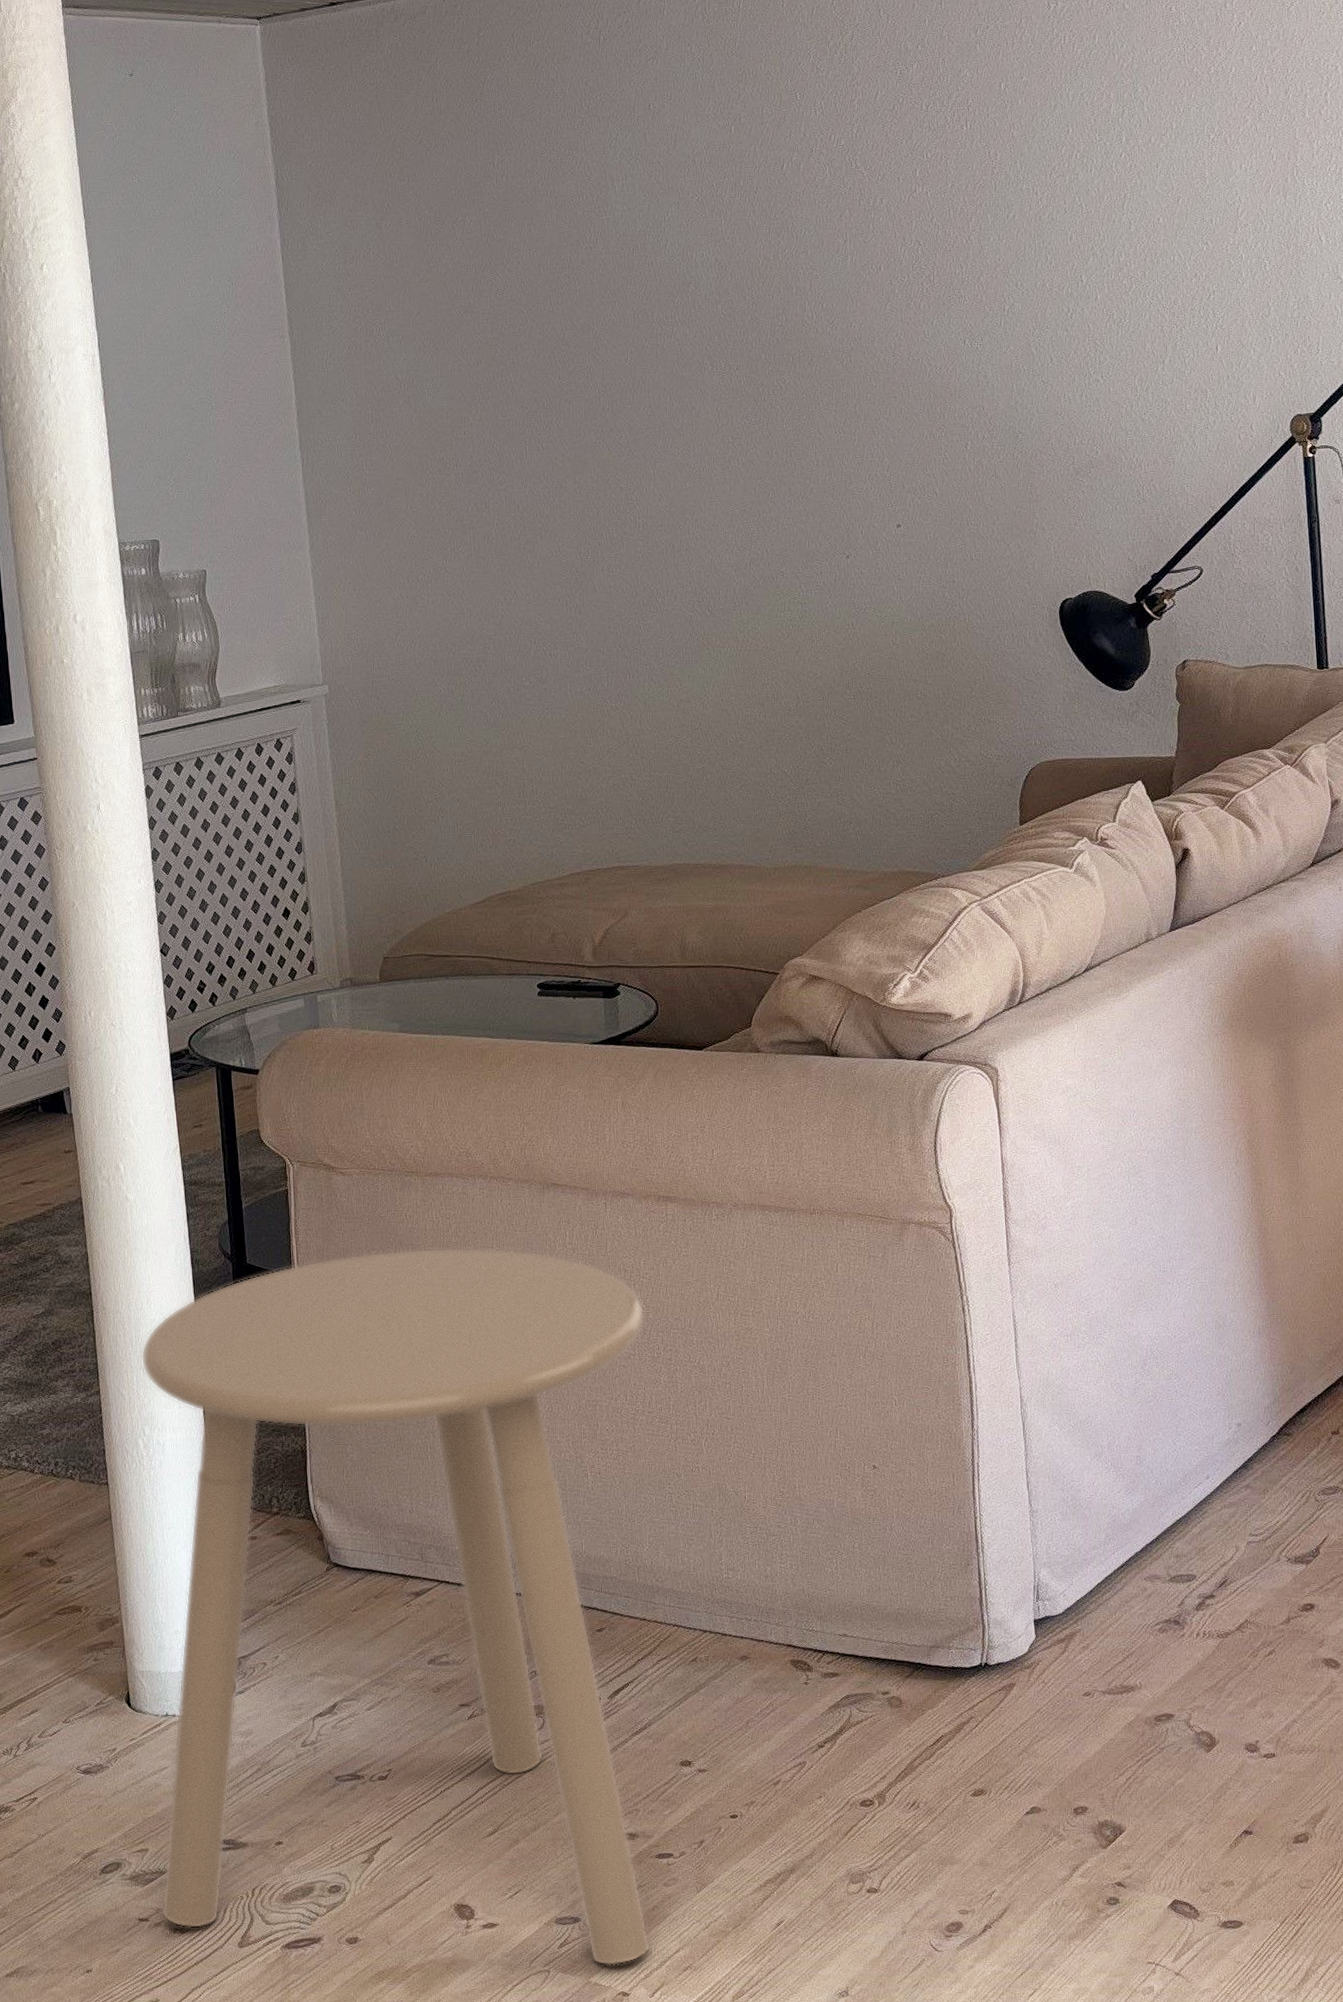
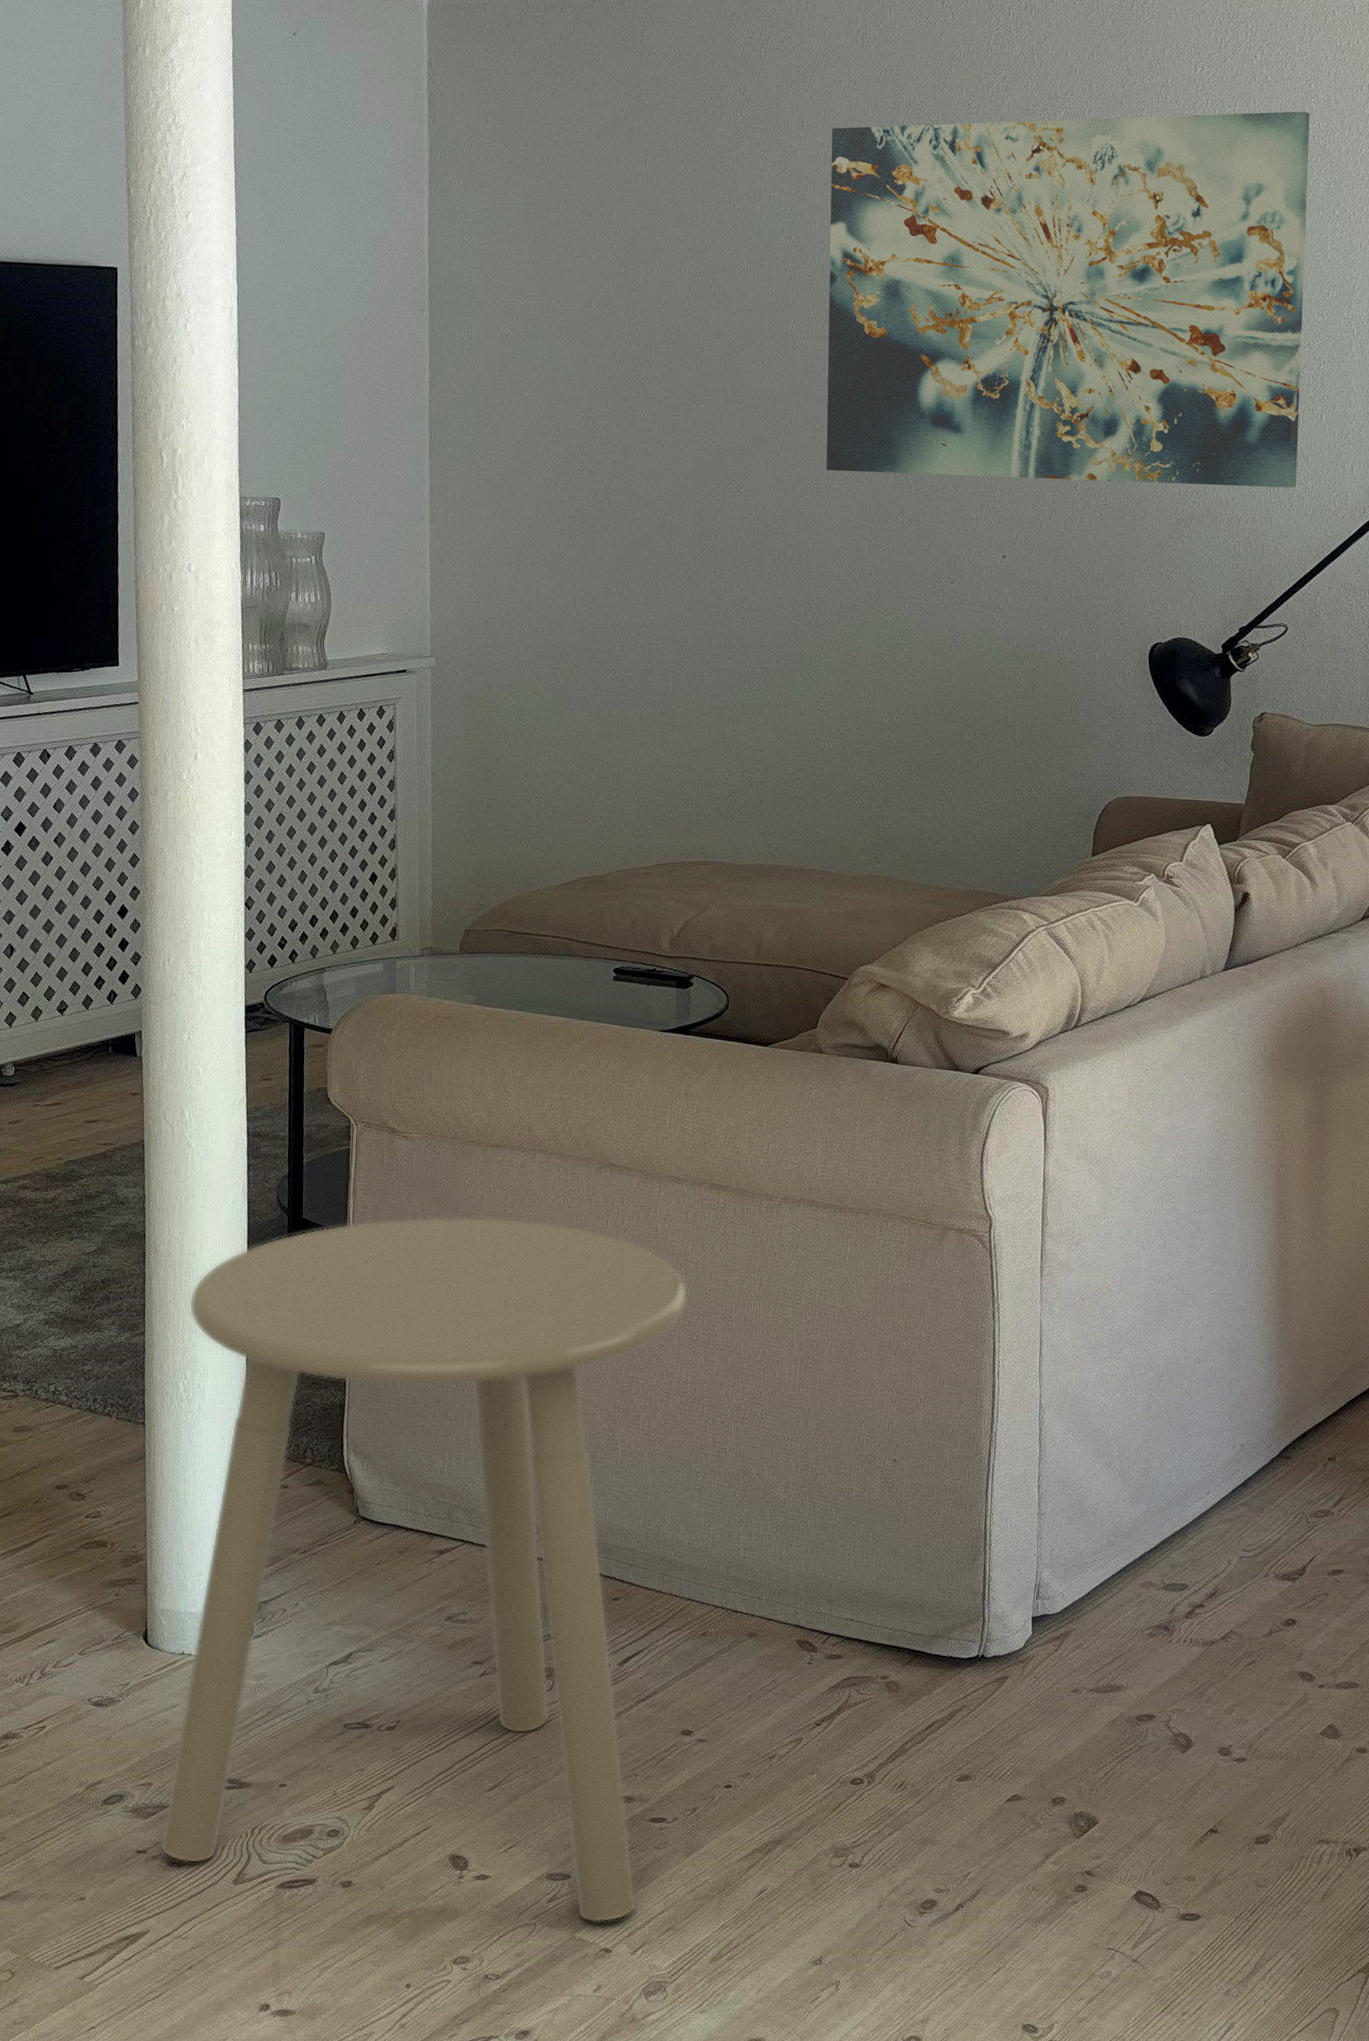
wall art: none [680,36,1197,456] -> present [826,111,1310,488]

